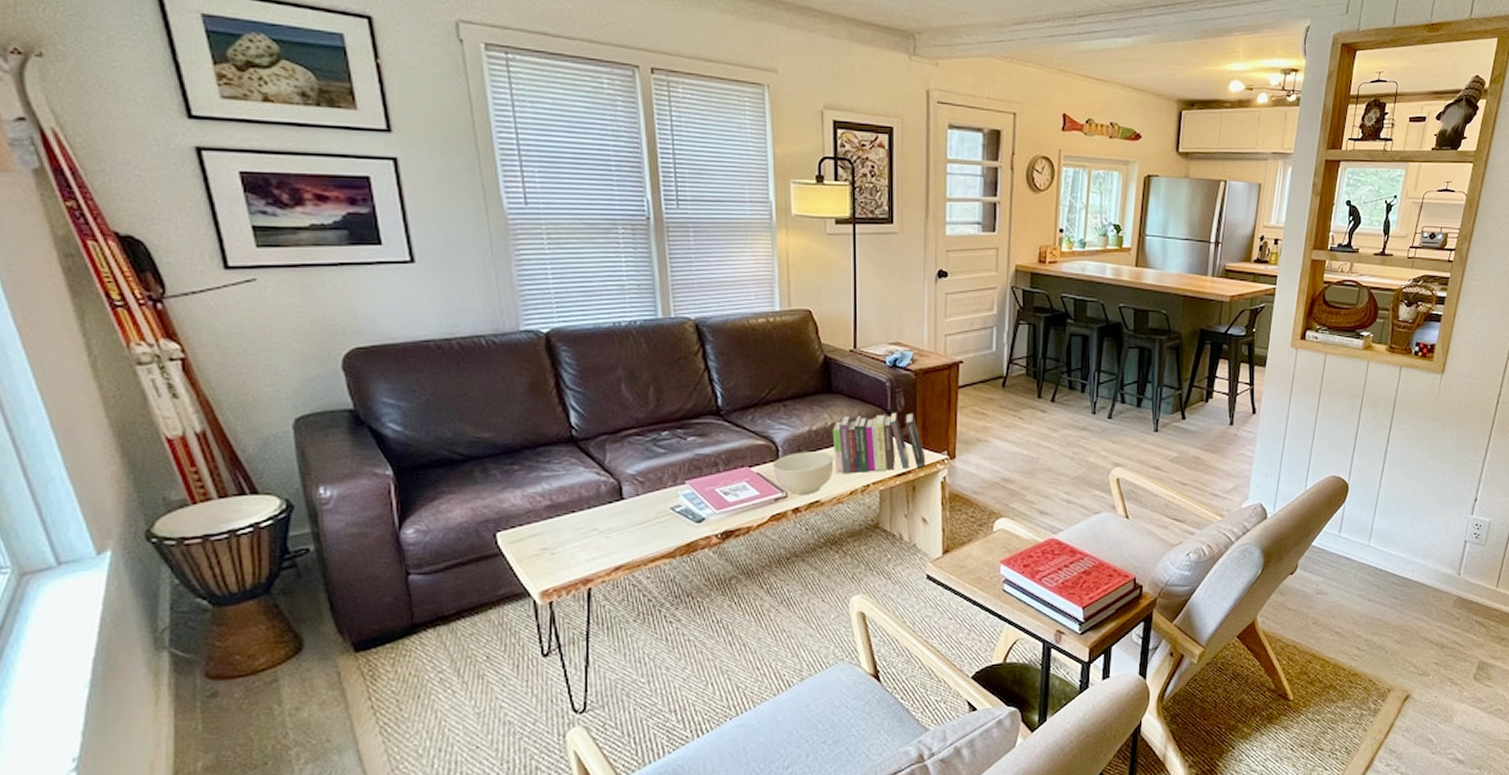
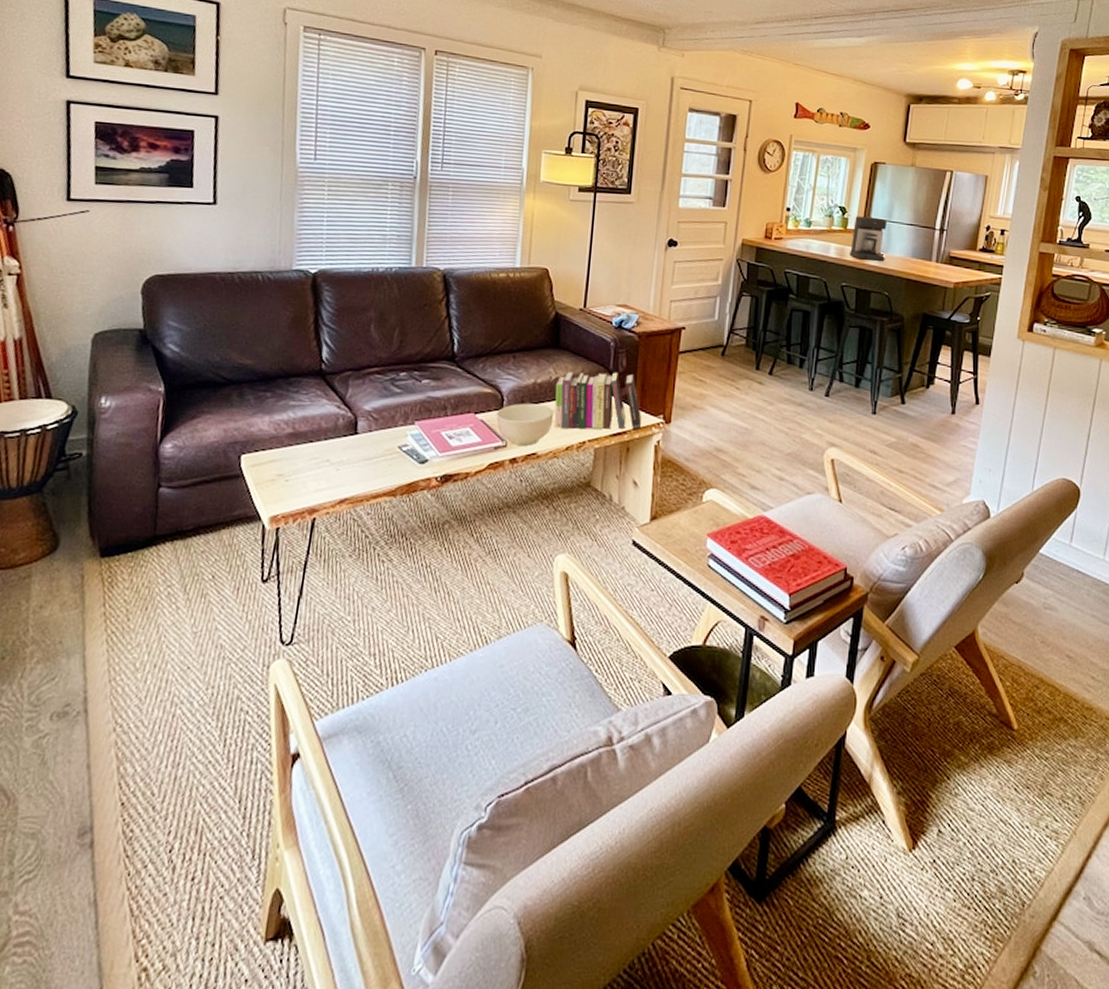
coffee maker: none [1126,233,1162,280] -> present [850,216,887,262]

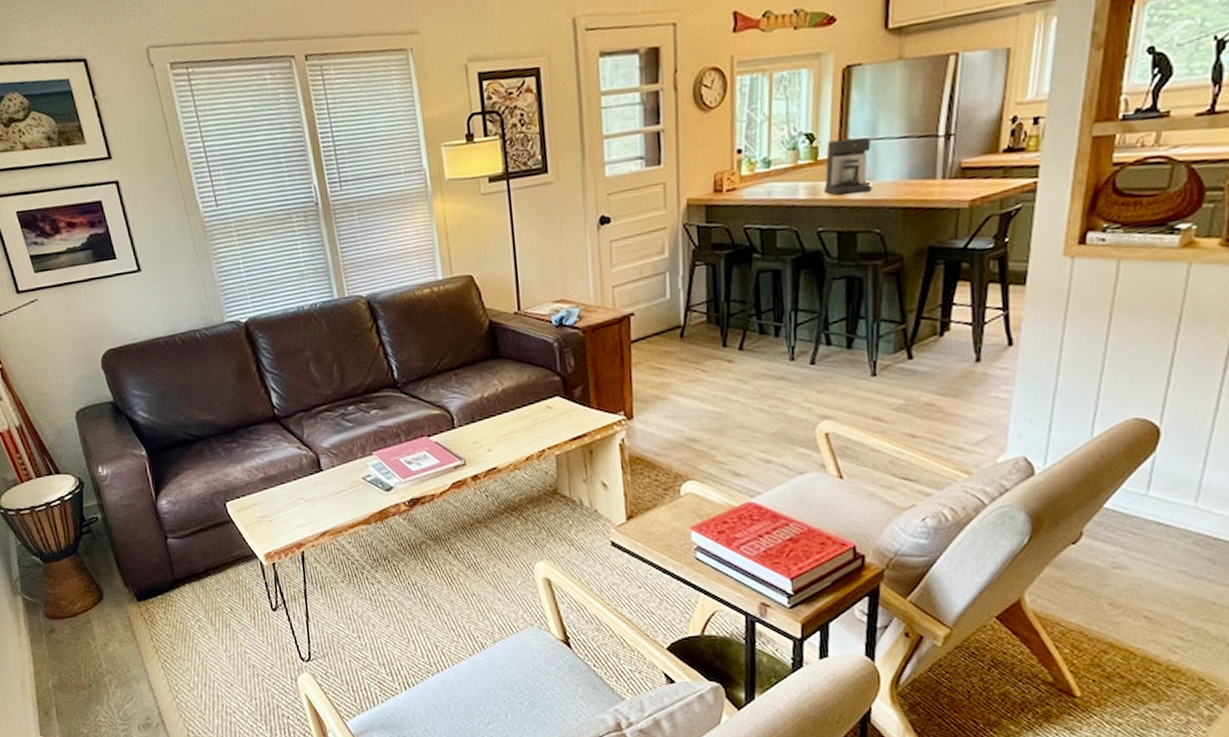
bowl: present [496,403,554,446] -> none [449,418,508,462]
books: present [554,371,641,431] -> none [503,373,601,440]

